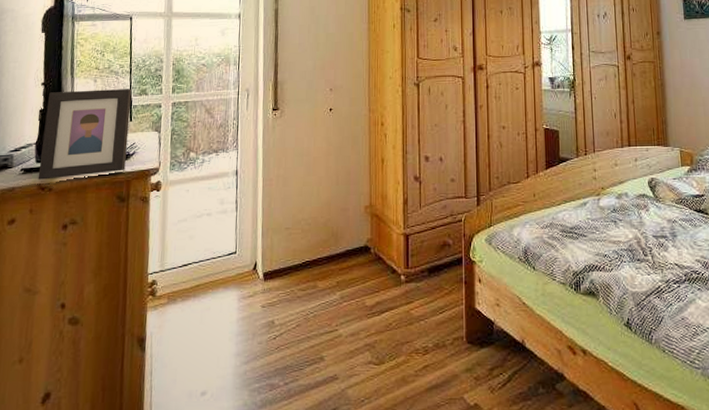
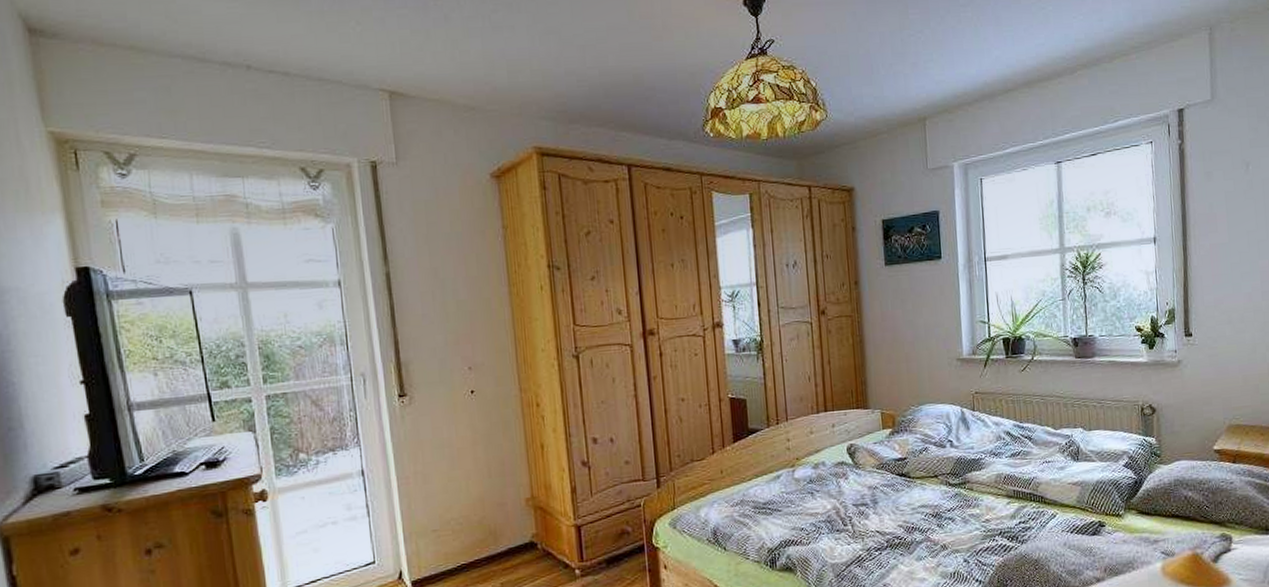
picture frame: present [37,89,132,180] -> none [93,381,217,500]

